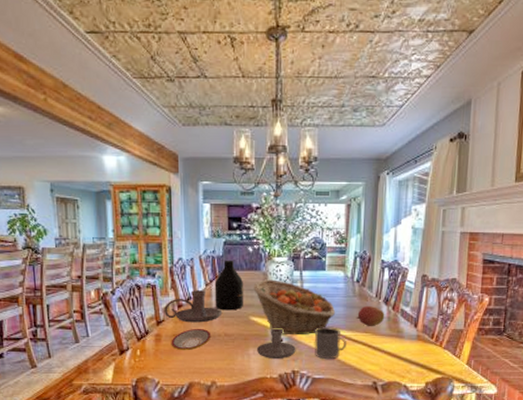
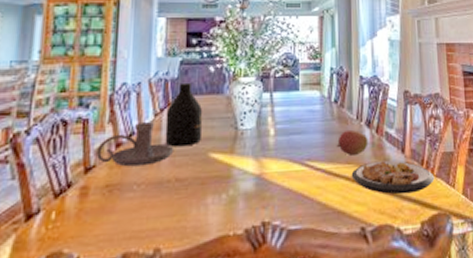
plate: present [171,328,211,351] -> none [101,173,158,208]
fruit basket: present [253,279,336,334] -> none [214,104,313,174]
candle holder: present [257,328,296,360] -> none [217,166,266,209]
mug: present [314,327,347,360] -> none [288,159,328,204]
plate: none [367,332,443,360] -> present [351,160,435,195]

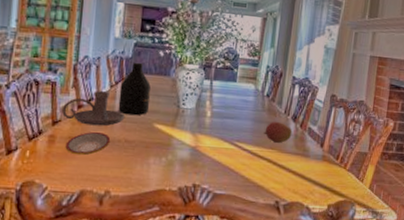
plate: none [101,173,158,208] -> present [65,131,111,156]
plate: present [351,160,435,195] -> none [273,150,347,181]

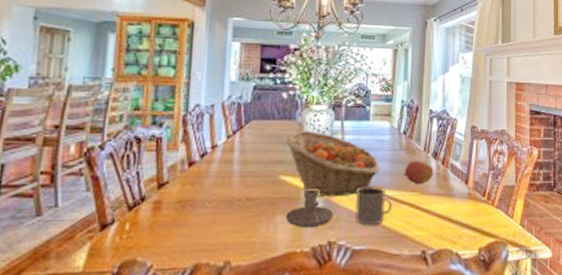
candle holder: present [62,91,124,127] -> none [170,144,244,185]
plate: present [65,131,111,156] -> none [174,191,229,222]
bottle: present [118,62,151,116] -> none [237,107,275,169]
candle holder: none [158,137,199,171] -> present [286,189,334,229]
fruit basket: none [160,86,243,147] -> present [286,130,381,196]
mug: none [218,140,253,175] -> present [354,186,393,226]

